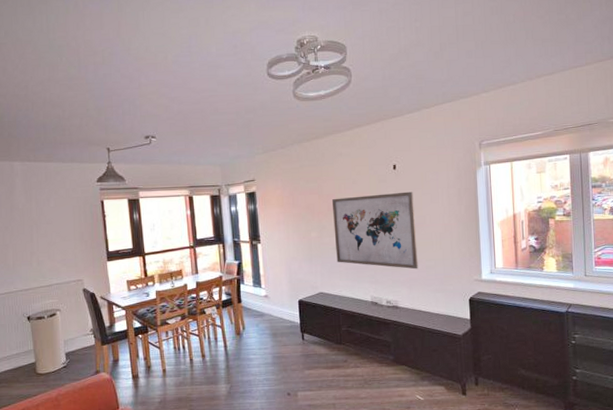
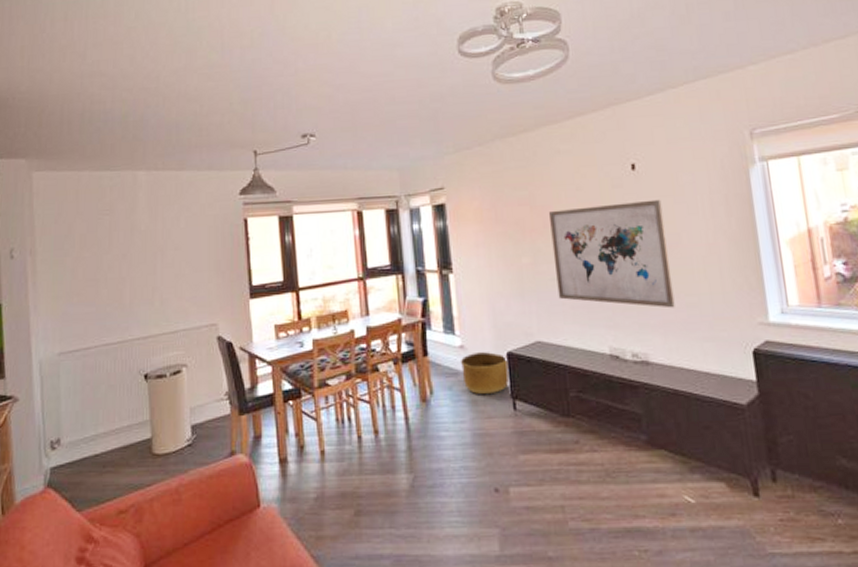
basket: none [264,300,300,330] -> present [460,352,510,395]

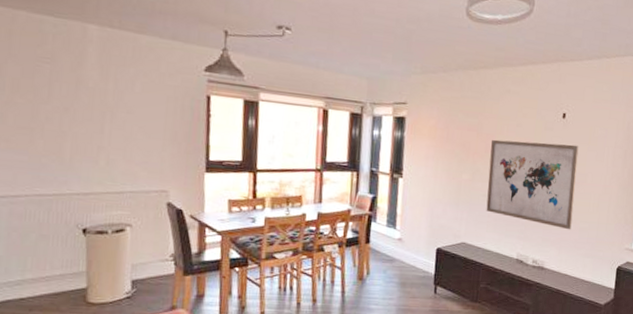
basket: present [460,352,510,395] -> none [396,245,437,280]

